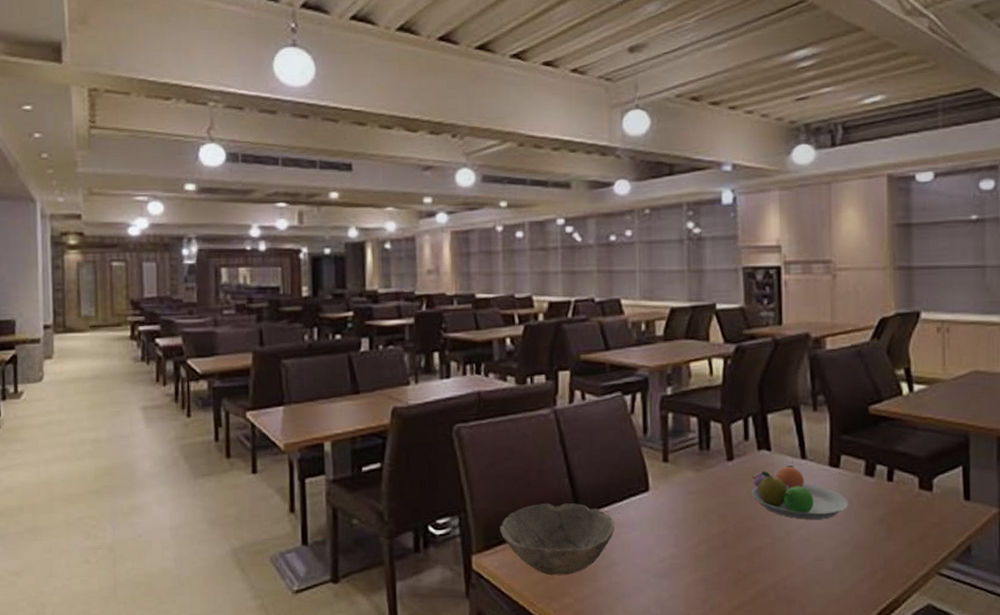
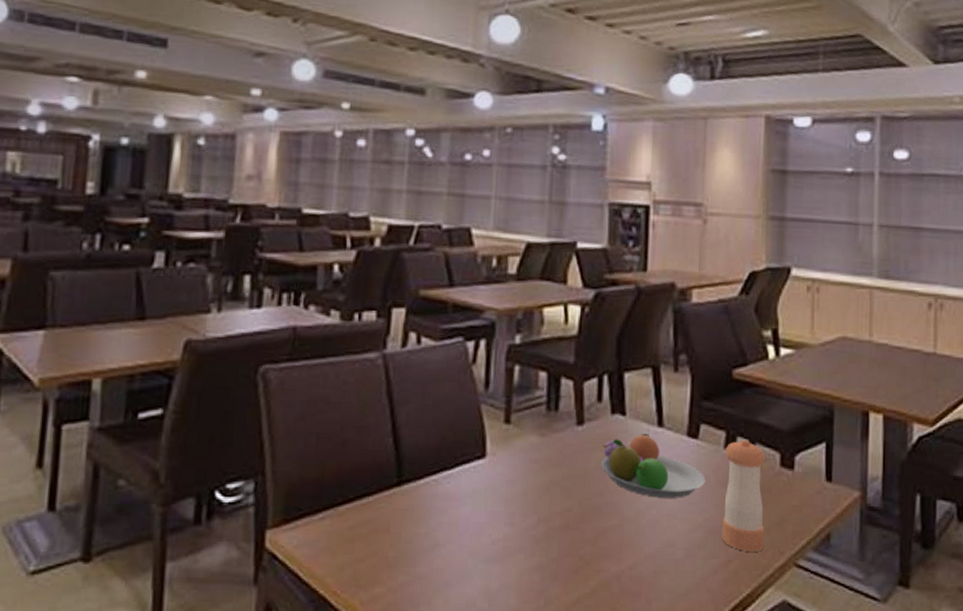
bowl: present [500,502,615,576] -> none [304,467,443,558]
pepper shaker: none [865,467,907,563] -> present [721,440,766,552]

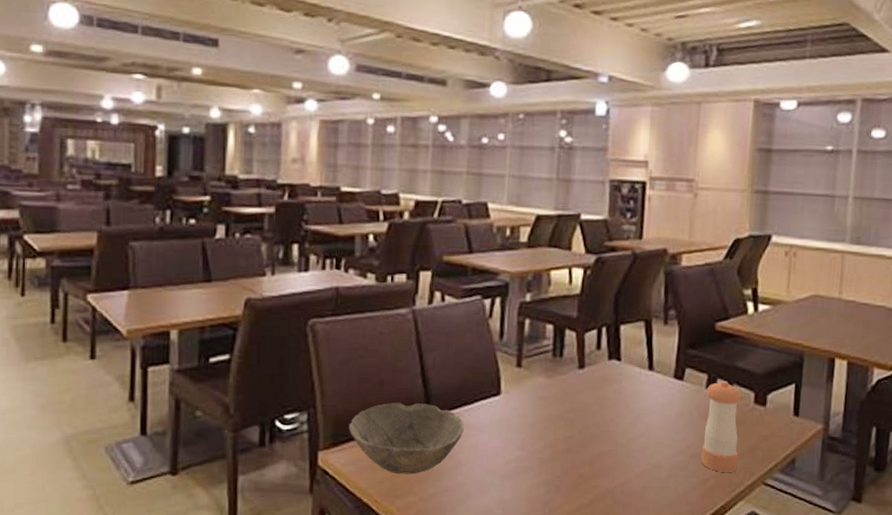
bowl: none [304,467,443,558] -> present [349,402,464,475]
fruit bowl: present [601,433,705,498] -> none [599,375,689,429]

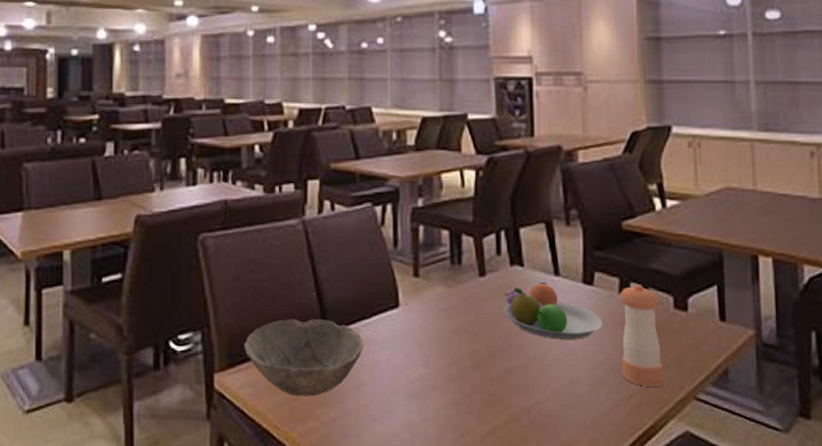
fruit bowl: none [599,375,689,429] -> present [504,281,603,339]

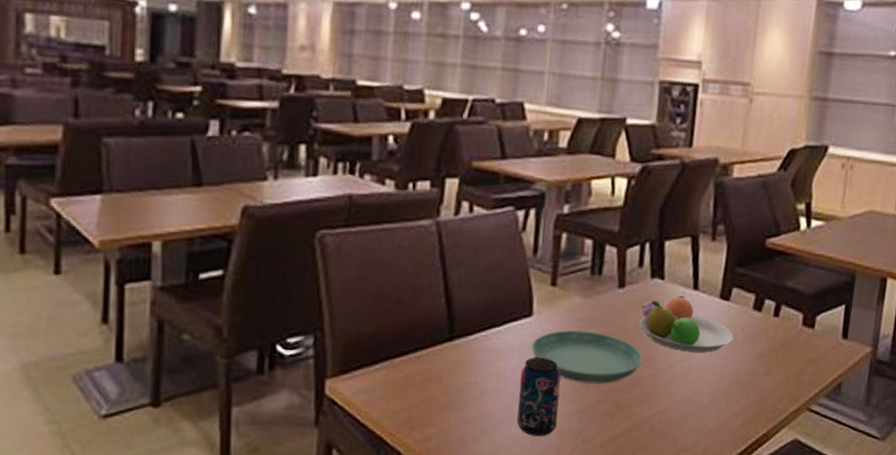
bowl: present [244,318,363,397] -> none [361,324,491,404]
beverage can: none [393,348,434,429] -> present [517,357,561,436]
saucer: none [401,320,512,374] -> present [531,330,643,384]
pepper shaker: present [619,285,664,387] -> none [744,302,790,398]

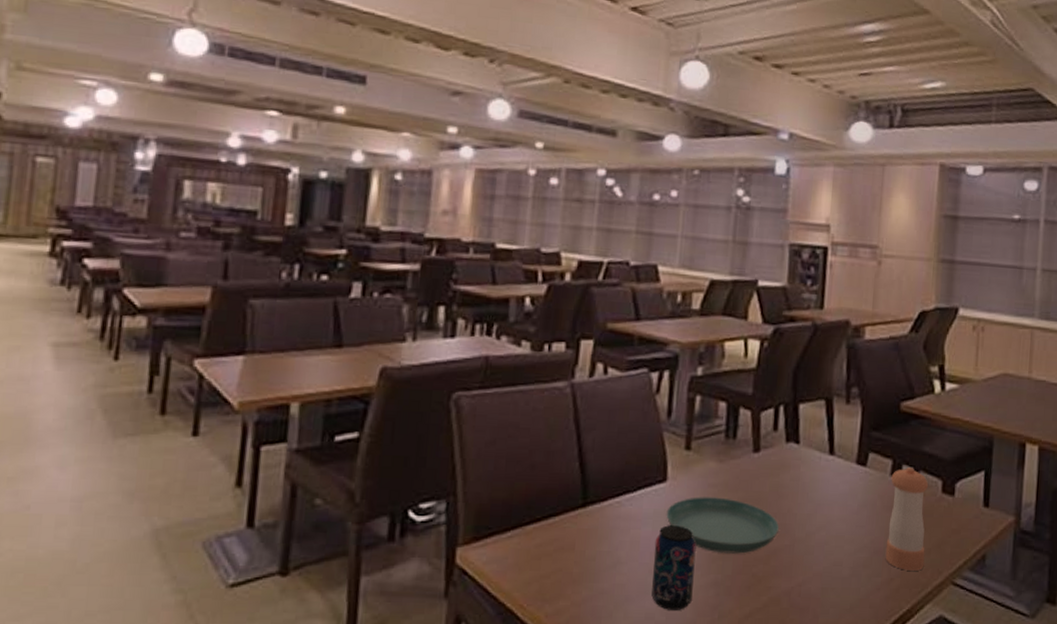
fruit bowl: present [639,295,734,353] -> none [775,460,872,521]
pepper shaker: none [744,302,790,398] -> present [885,468,929,571]

